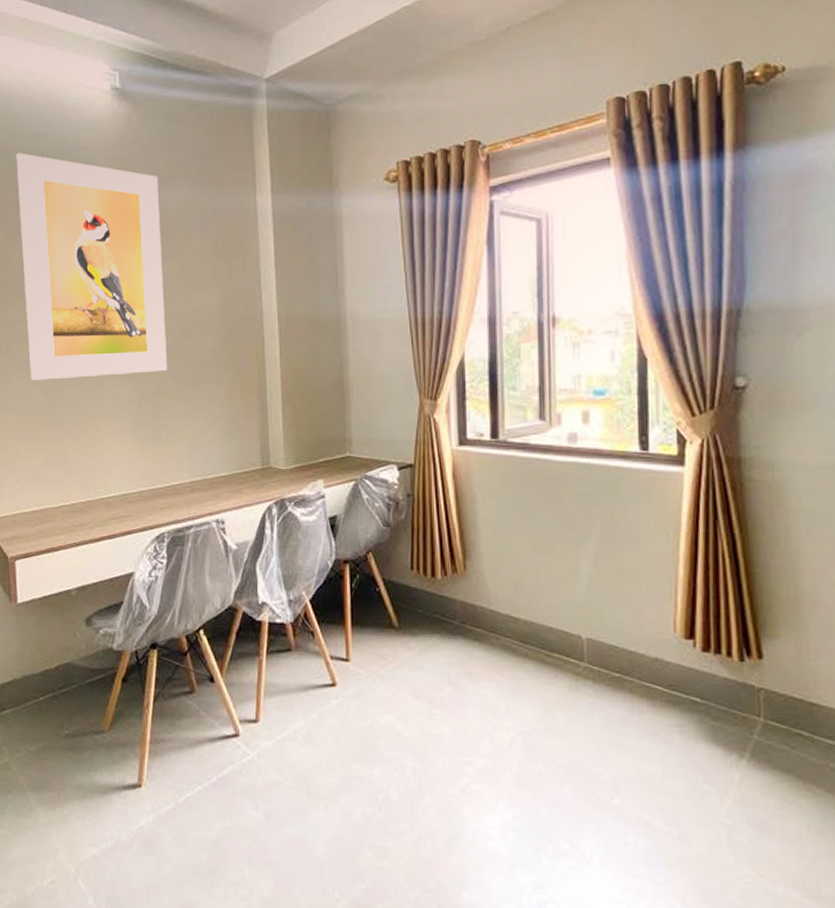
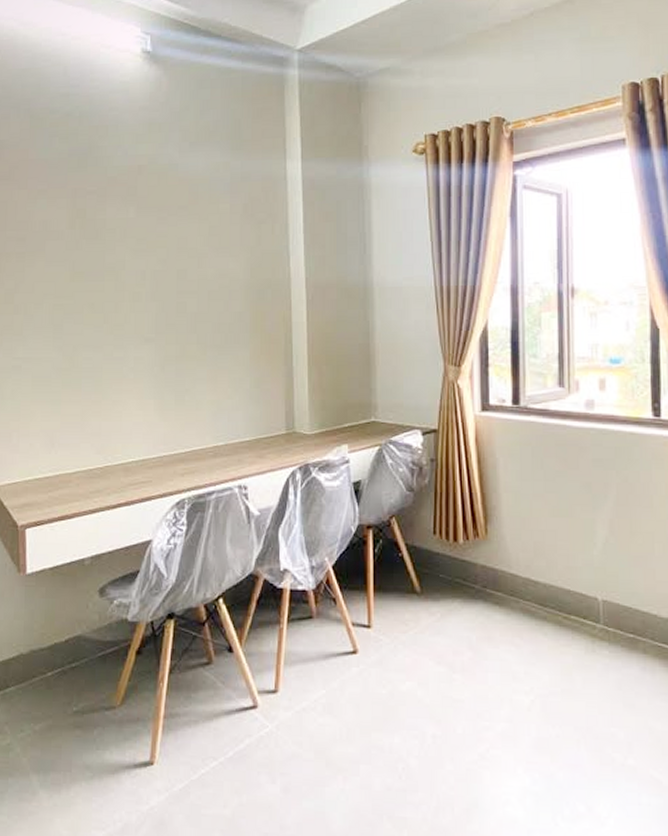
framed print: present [16,152,168,381] -> none [41,111,193,342]

